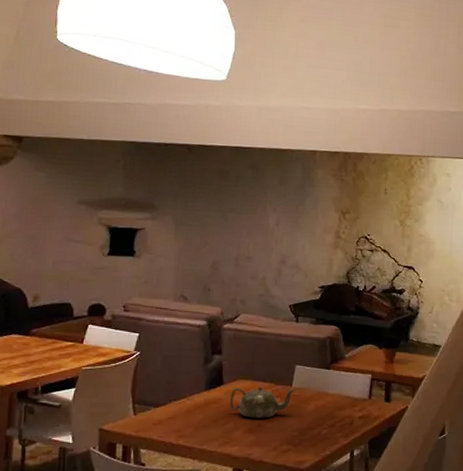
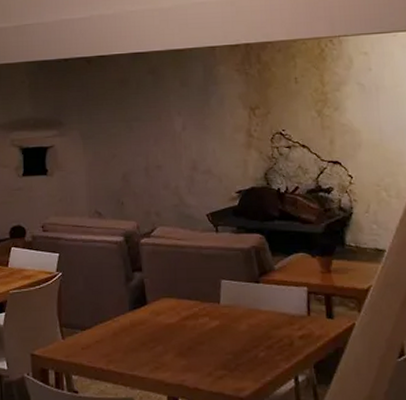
teapot: present [229,386,296,418] -> none [155,305,225,341]

